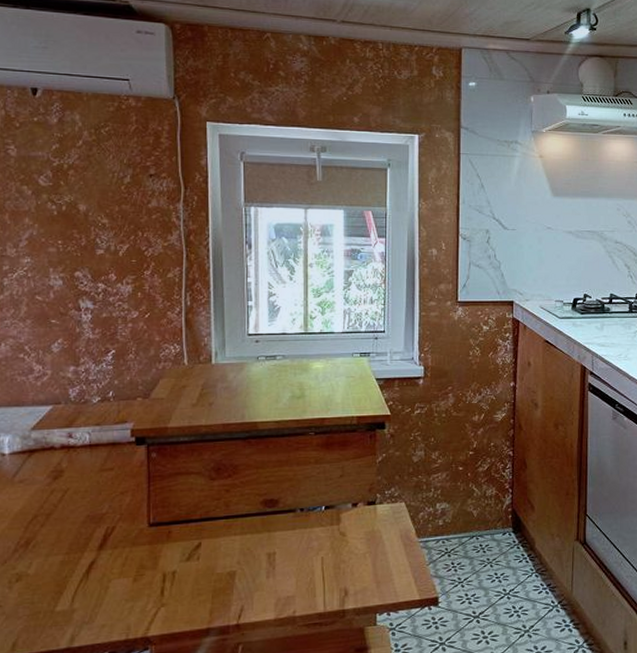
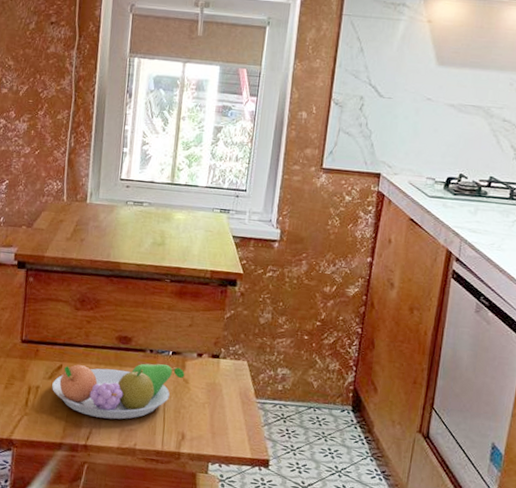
fruit bowl: none [191,520,341,592] -> present [52,363,185,420]

